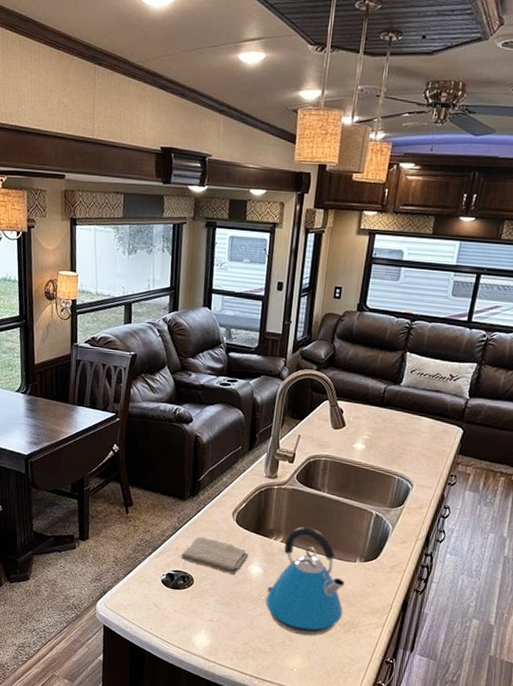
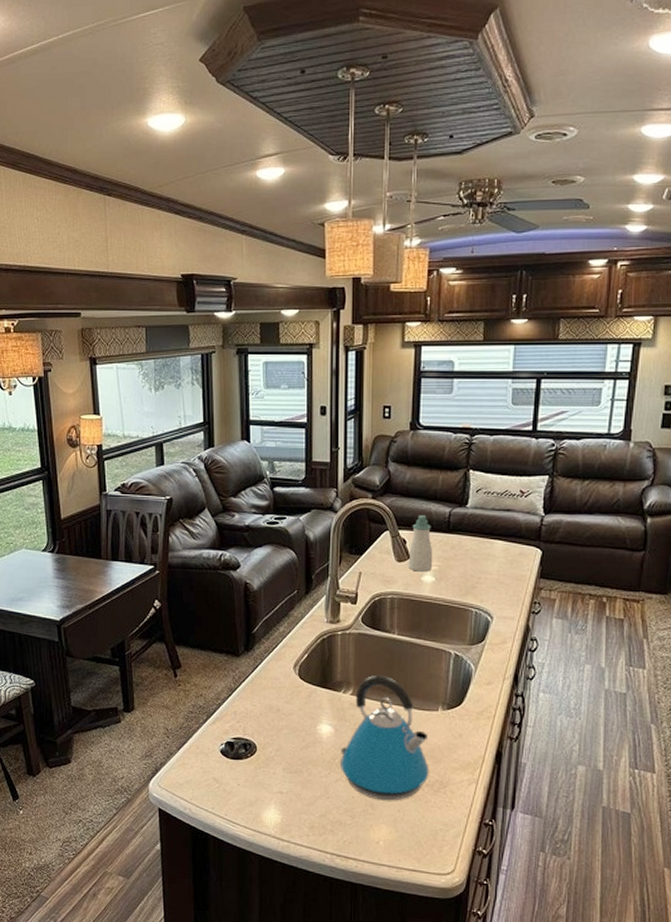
washcloth: present [181,536,249,575] -> none [240,696,316,737]
soap bottle: none [343,389,367,440] -> present [408,515,433,572]

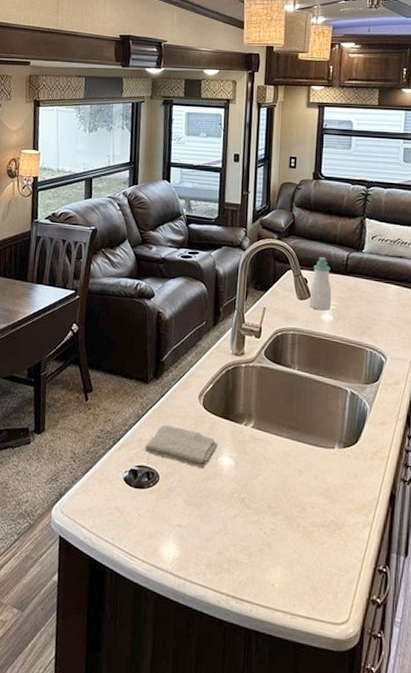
washcloth: none [240,696,316,737] -> present [145,424,218,468]
kettle: present [341,674,429,801] -> none [239,408,325,541]

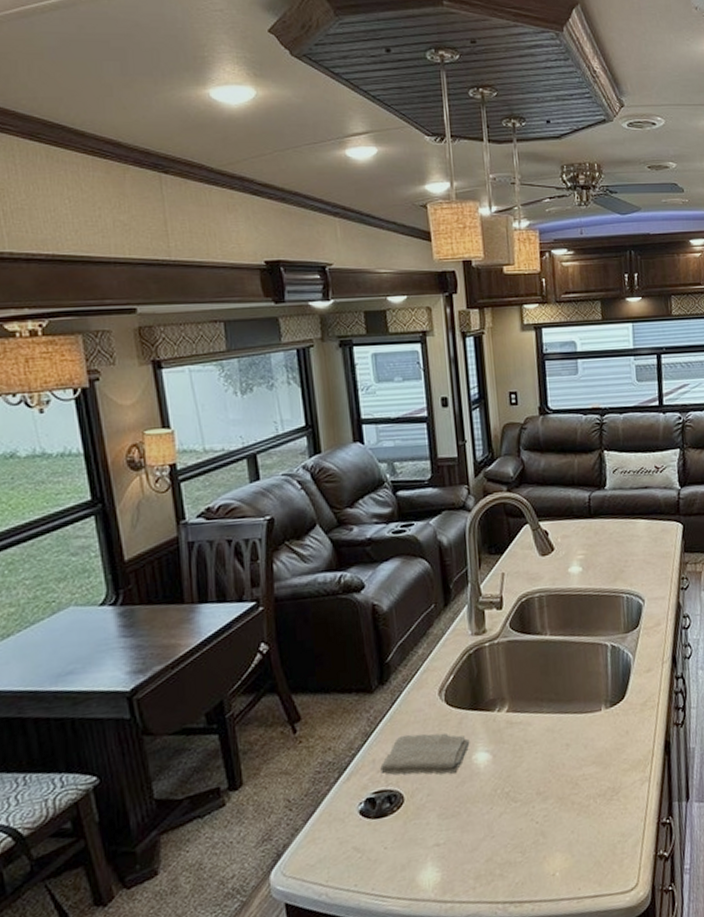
soap bottle: present [309,257,332,311] -> none [551,503,579,564]

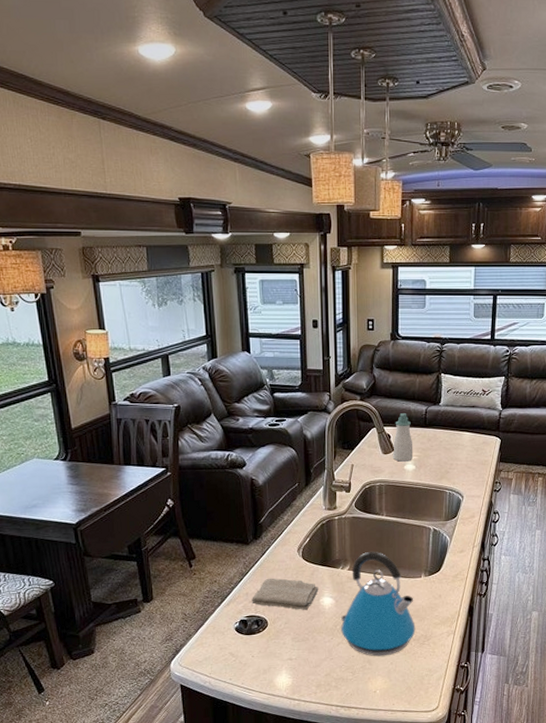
kettle: none [502,683,600,825] -> present [341,551,416,657]
soap bottle: none [551,503,579,564] -> present [393,413,414,462]

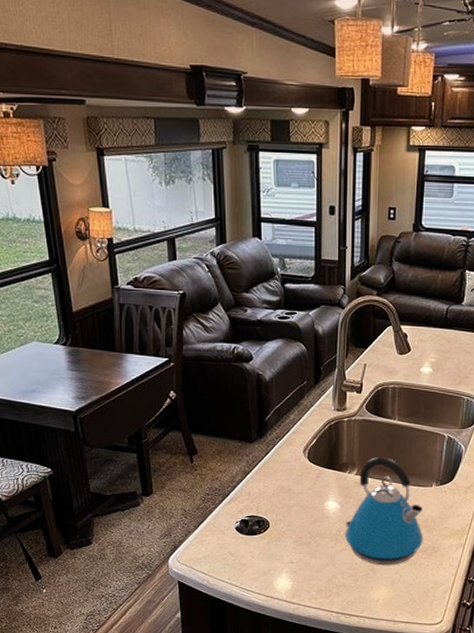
washcloth: present [252,578,319,610] -> none [254,478,324,513]
soap bottle: present [393,413,414,462] -> none [409,312,431,364]

